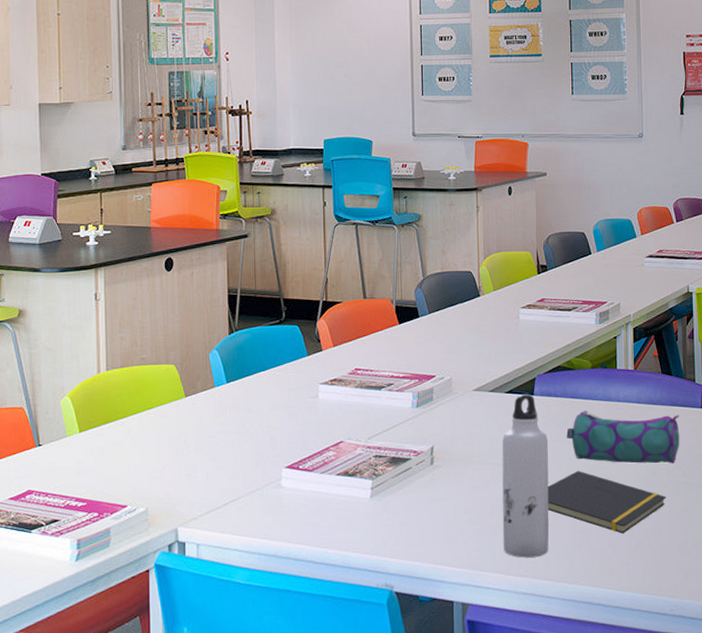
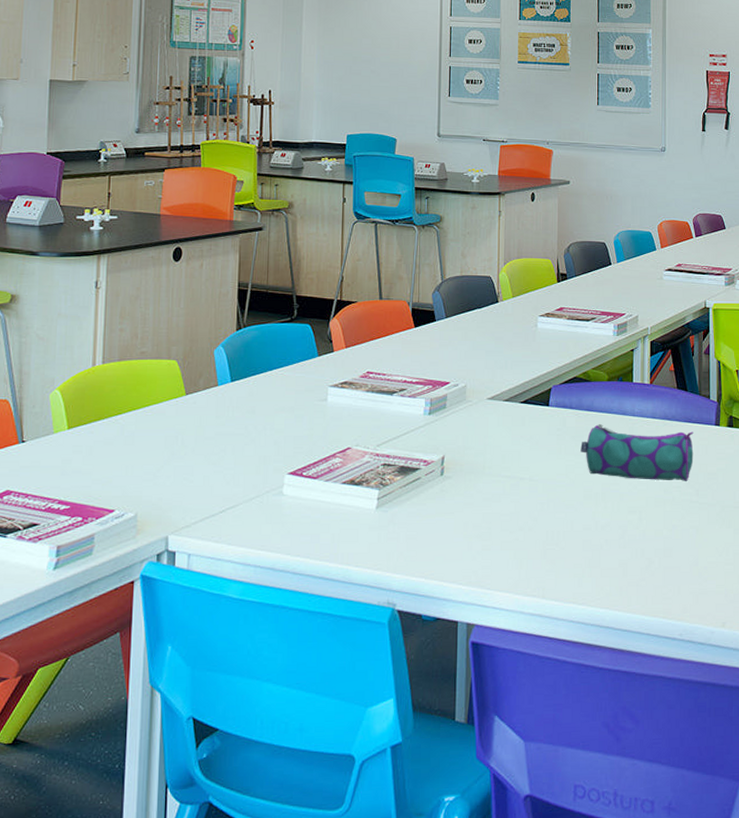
water bottle: present [502,393,549,558] -> none [511,404,561,577]
notepad: present [547,471,667,534] -> none [559,486,679,553]

